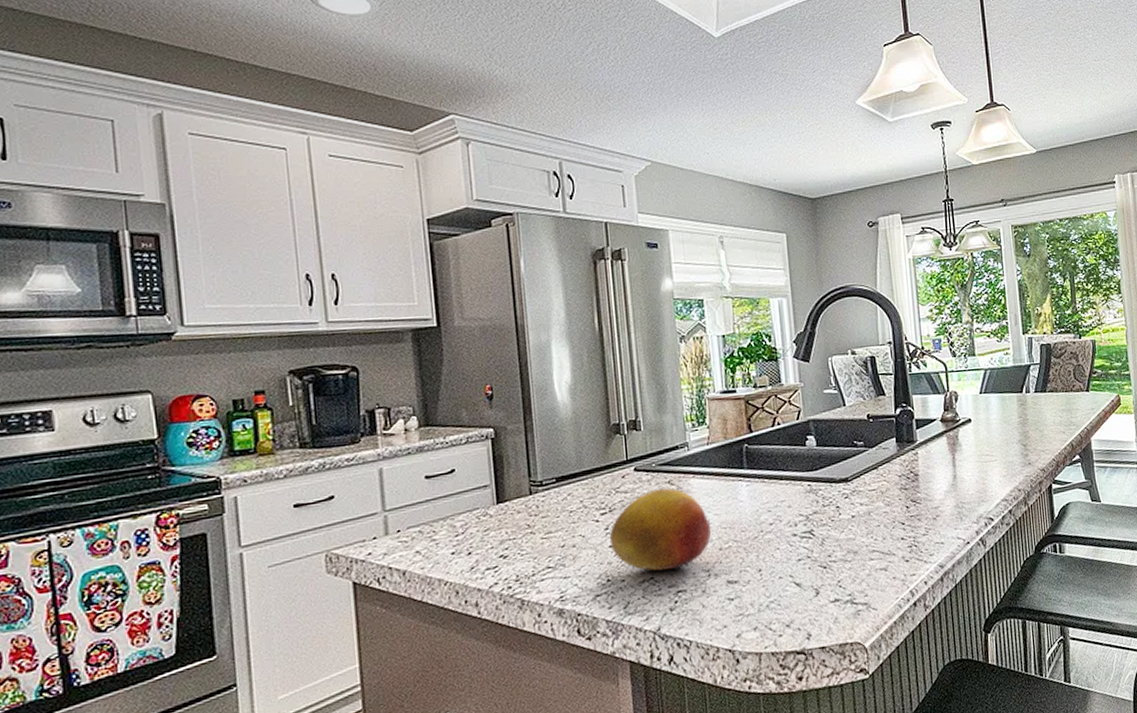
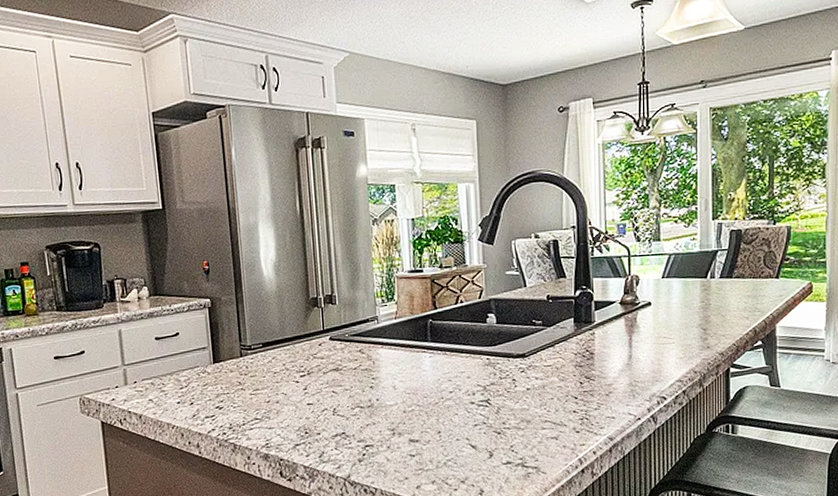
fruit: present [609,488,712,571] -> none [307,356,397,427]

